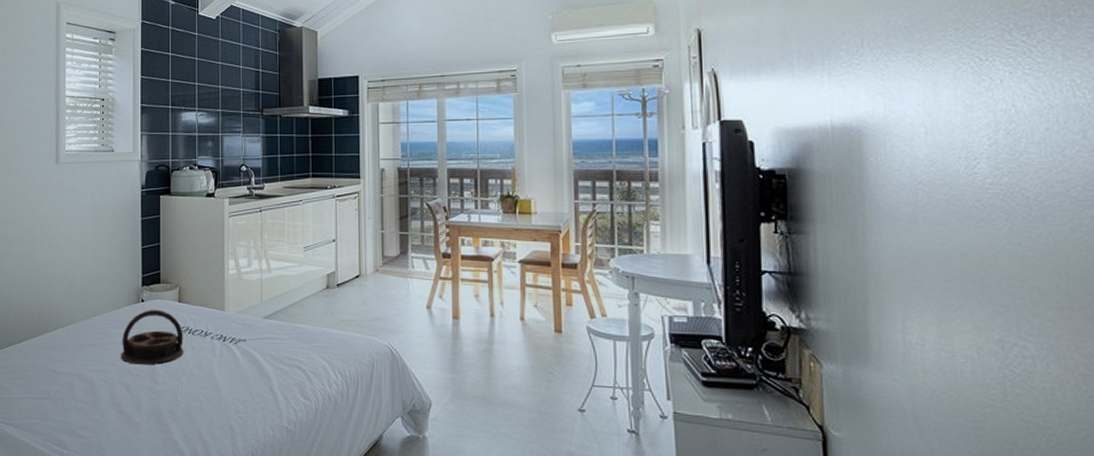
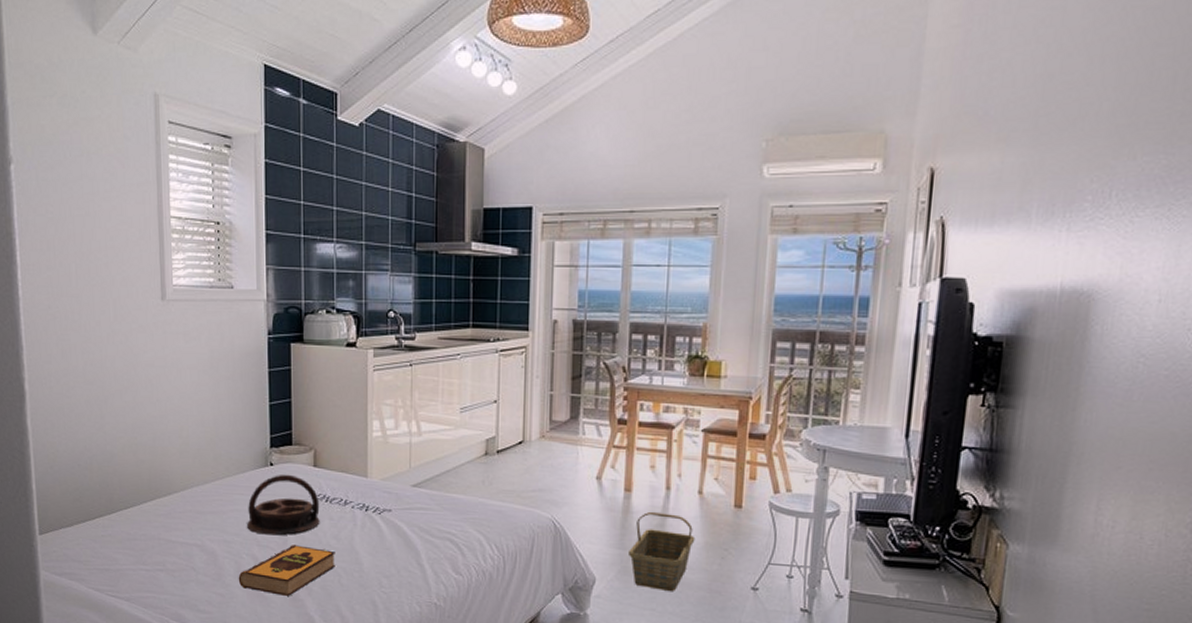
hardback book: none [112,372,197,422] -> present [238,544,335,596]
basket: none [459,337,521,415] -> present [627,511,695,592]

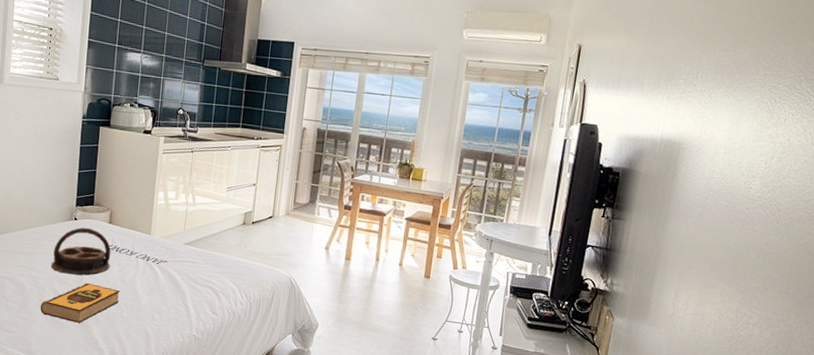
basket: present [627,511,695,592] -> none [344,276,394,338]

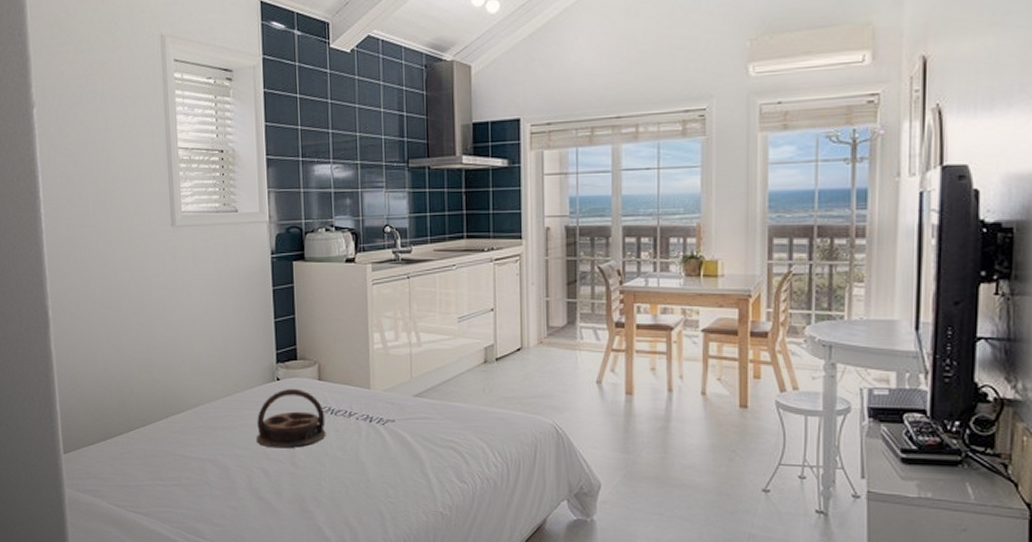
hardback book: present [40,282,120,323] -> none [249,456,342,508]

